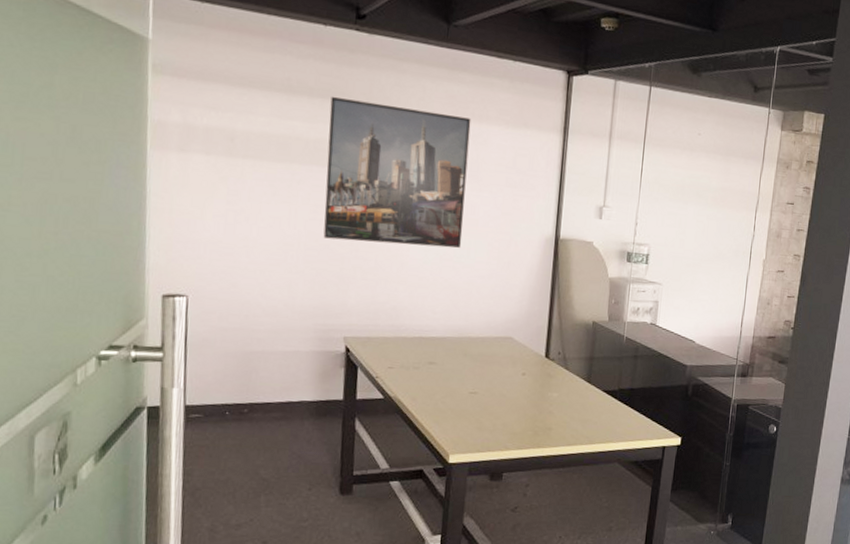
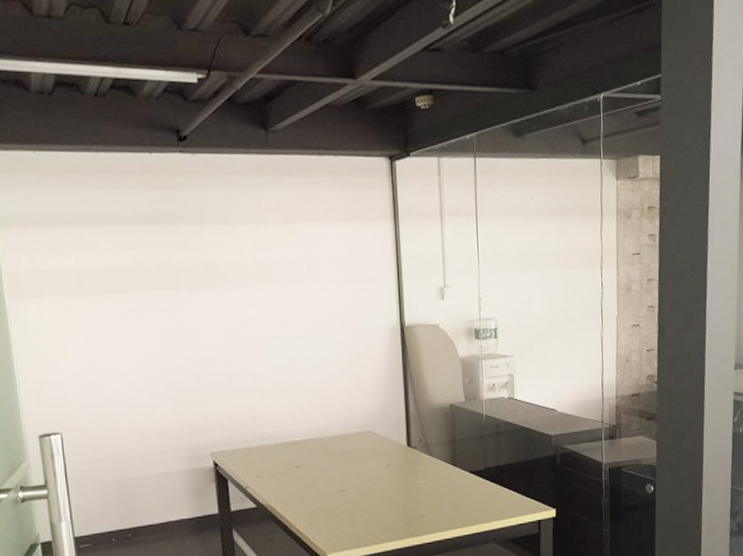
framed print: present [323,96,471,248] -> none [165,219,310,360]

